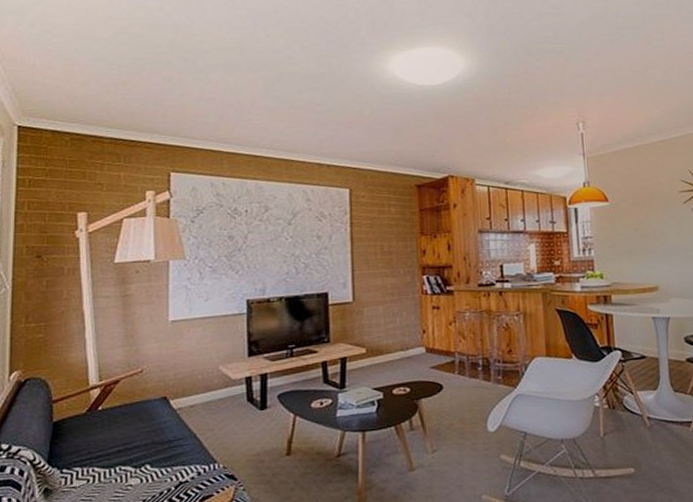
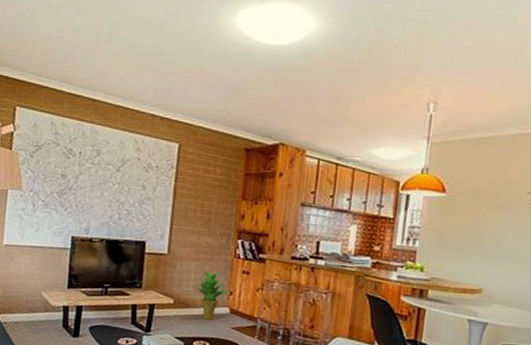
potted plant: none [384,311,421,365] -> present [193,271,228,321]

